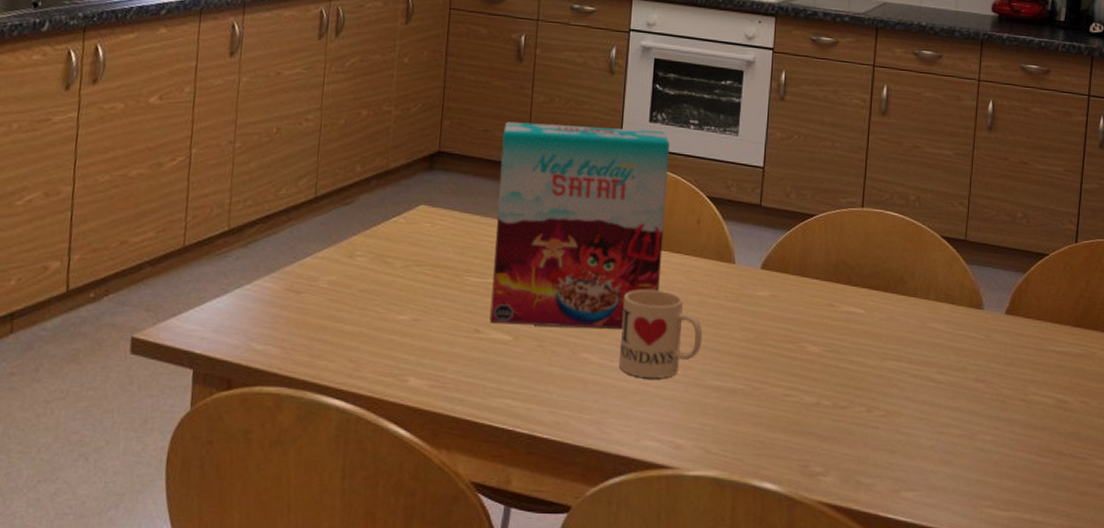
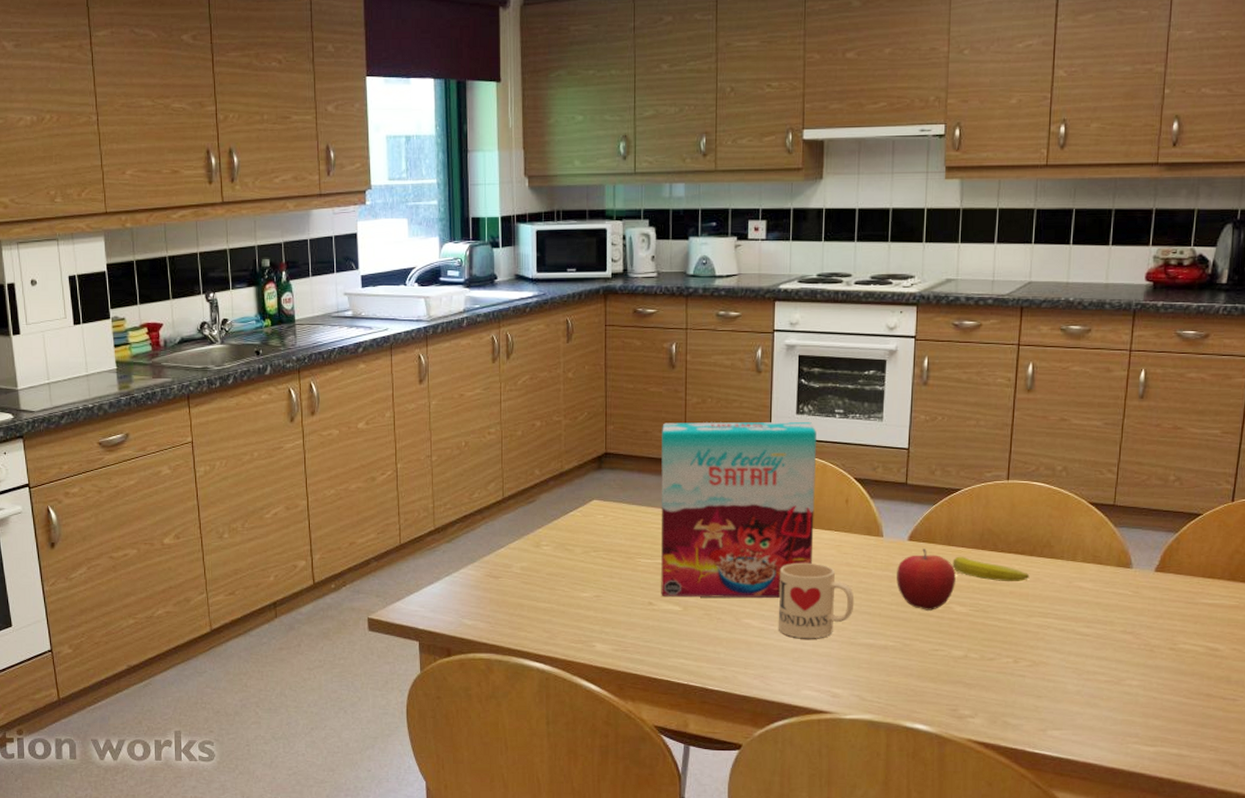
fruit: none [748,279,809,350] -> present [896,549,956,611]
banana: none [806,289,884,321] -> present [952,556,1030,582]

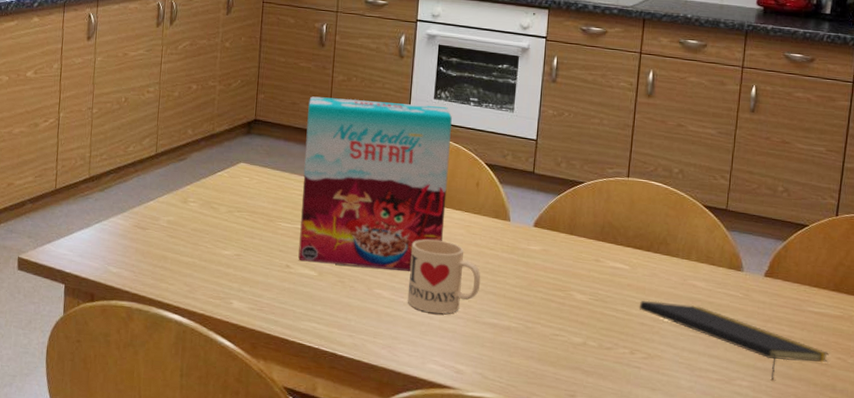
fruit: present [896,549,956,611] -> none [521,236,577,296]
banana: present [952,556,1030,582] -> none [574,245,647,275]
notepad: none [1022,606,1224,676] -> present [639,300,829,380]

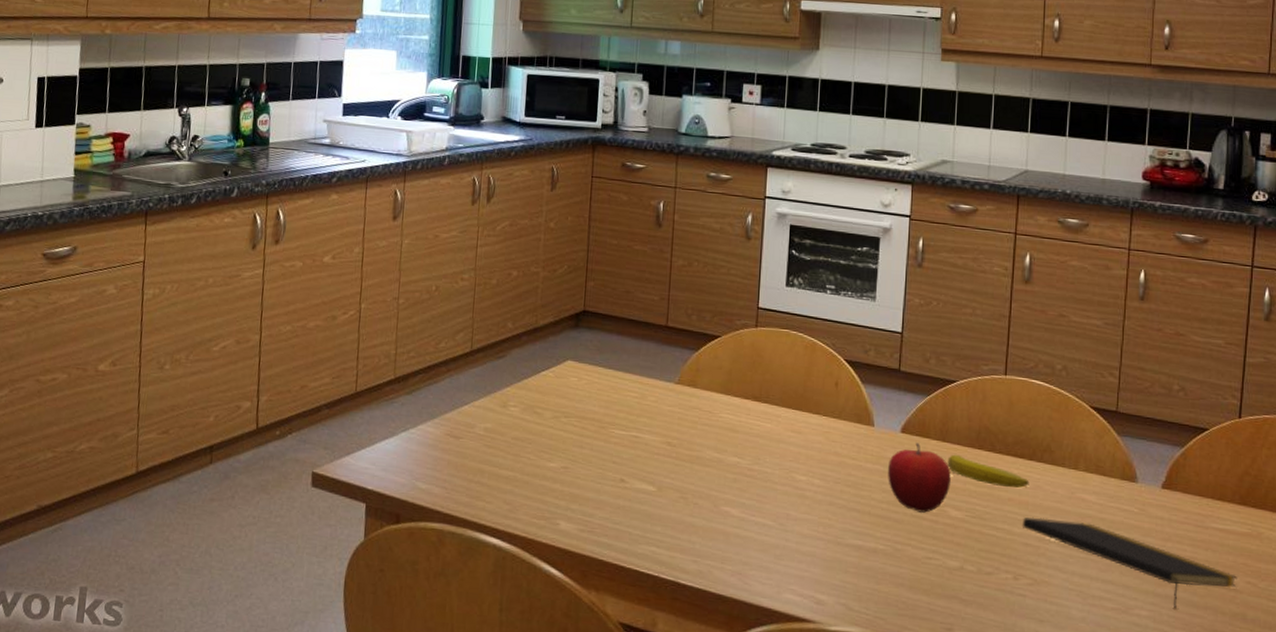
cereal box: present [298,96,452,271] -> none [634,284,806,485]
mug: present [408,239,481,314] -> none [760,447,843,535]
fruit: none [521,236,577,296] -> present [888,443,951,513]
banana: none [574,245,647,275] -> present [947,454,1030,488]

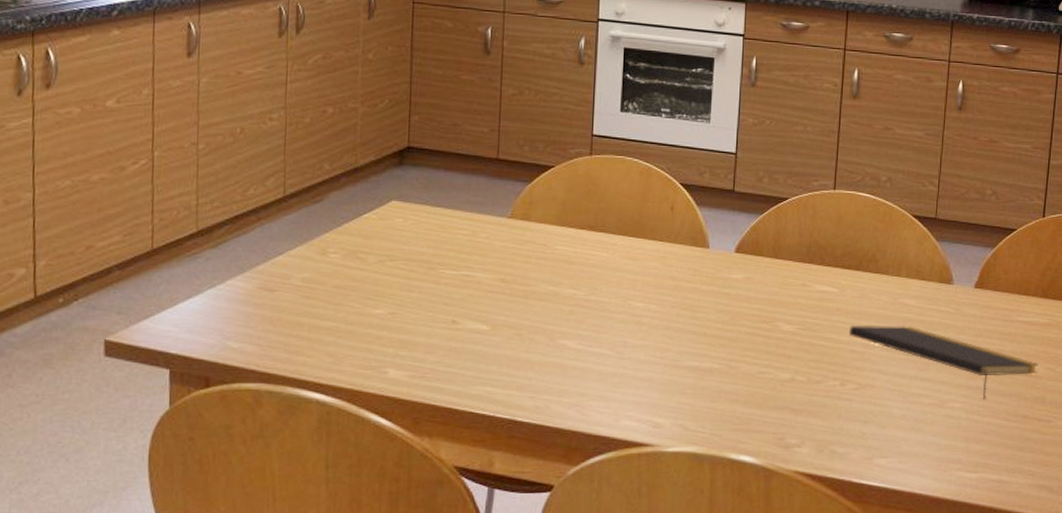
fruit: present [888,443,951,513] -> none [723,261,783,329]
banana: present [947,454,1030,488] -> none [779,270,856,299]

